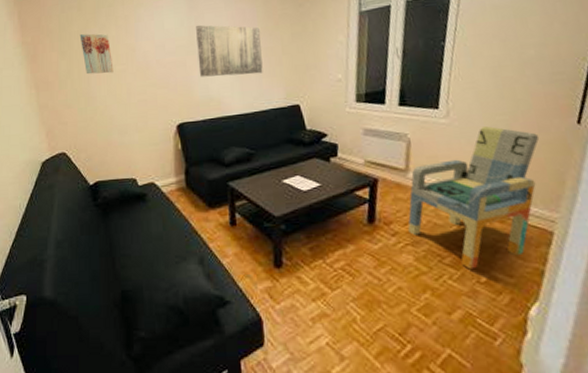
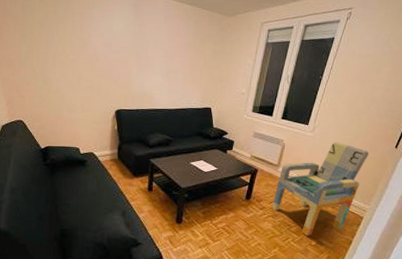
wall art: present [79,33,114,75] -> none [40,22,68,61]
wall art: present [196,25,263,77] -> none [137,31,190,80]

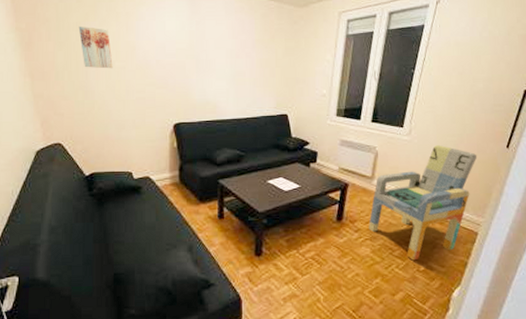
wall art: none [40,22,68,61] -> present [78,25,113,69]

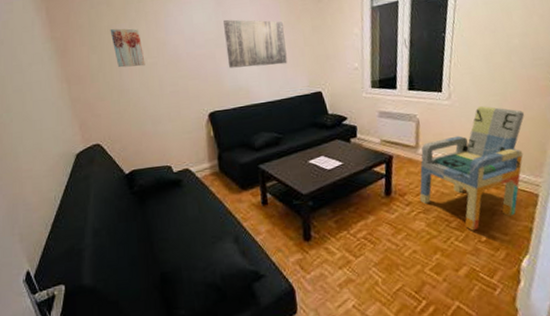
wall art: none [197,30,258,83] -> present [223,19,288,69]

